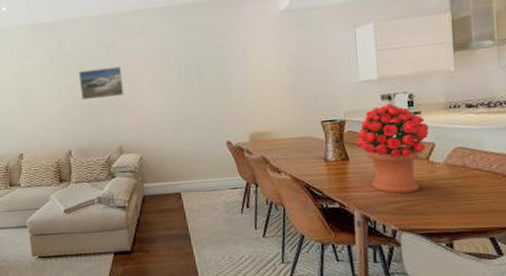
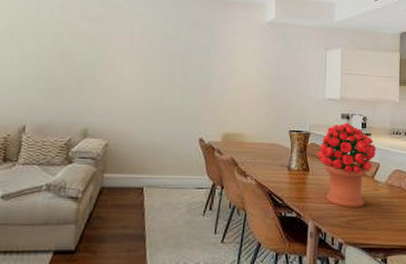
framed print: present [79,66,125,101] -> none [51,40,103,74]

